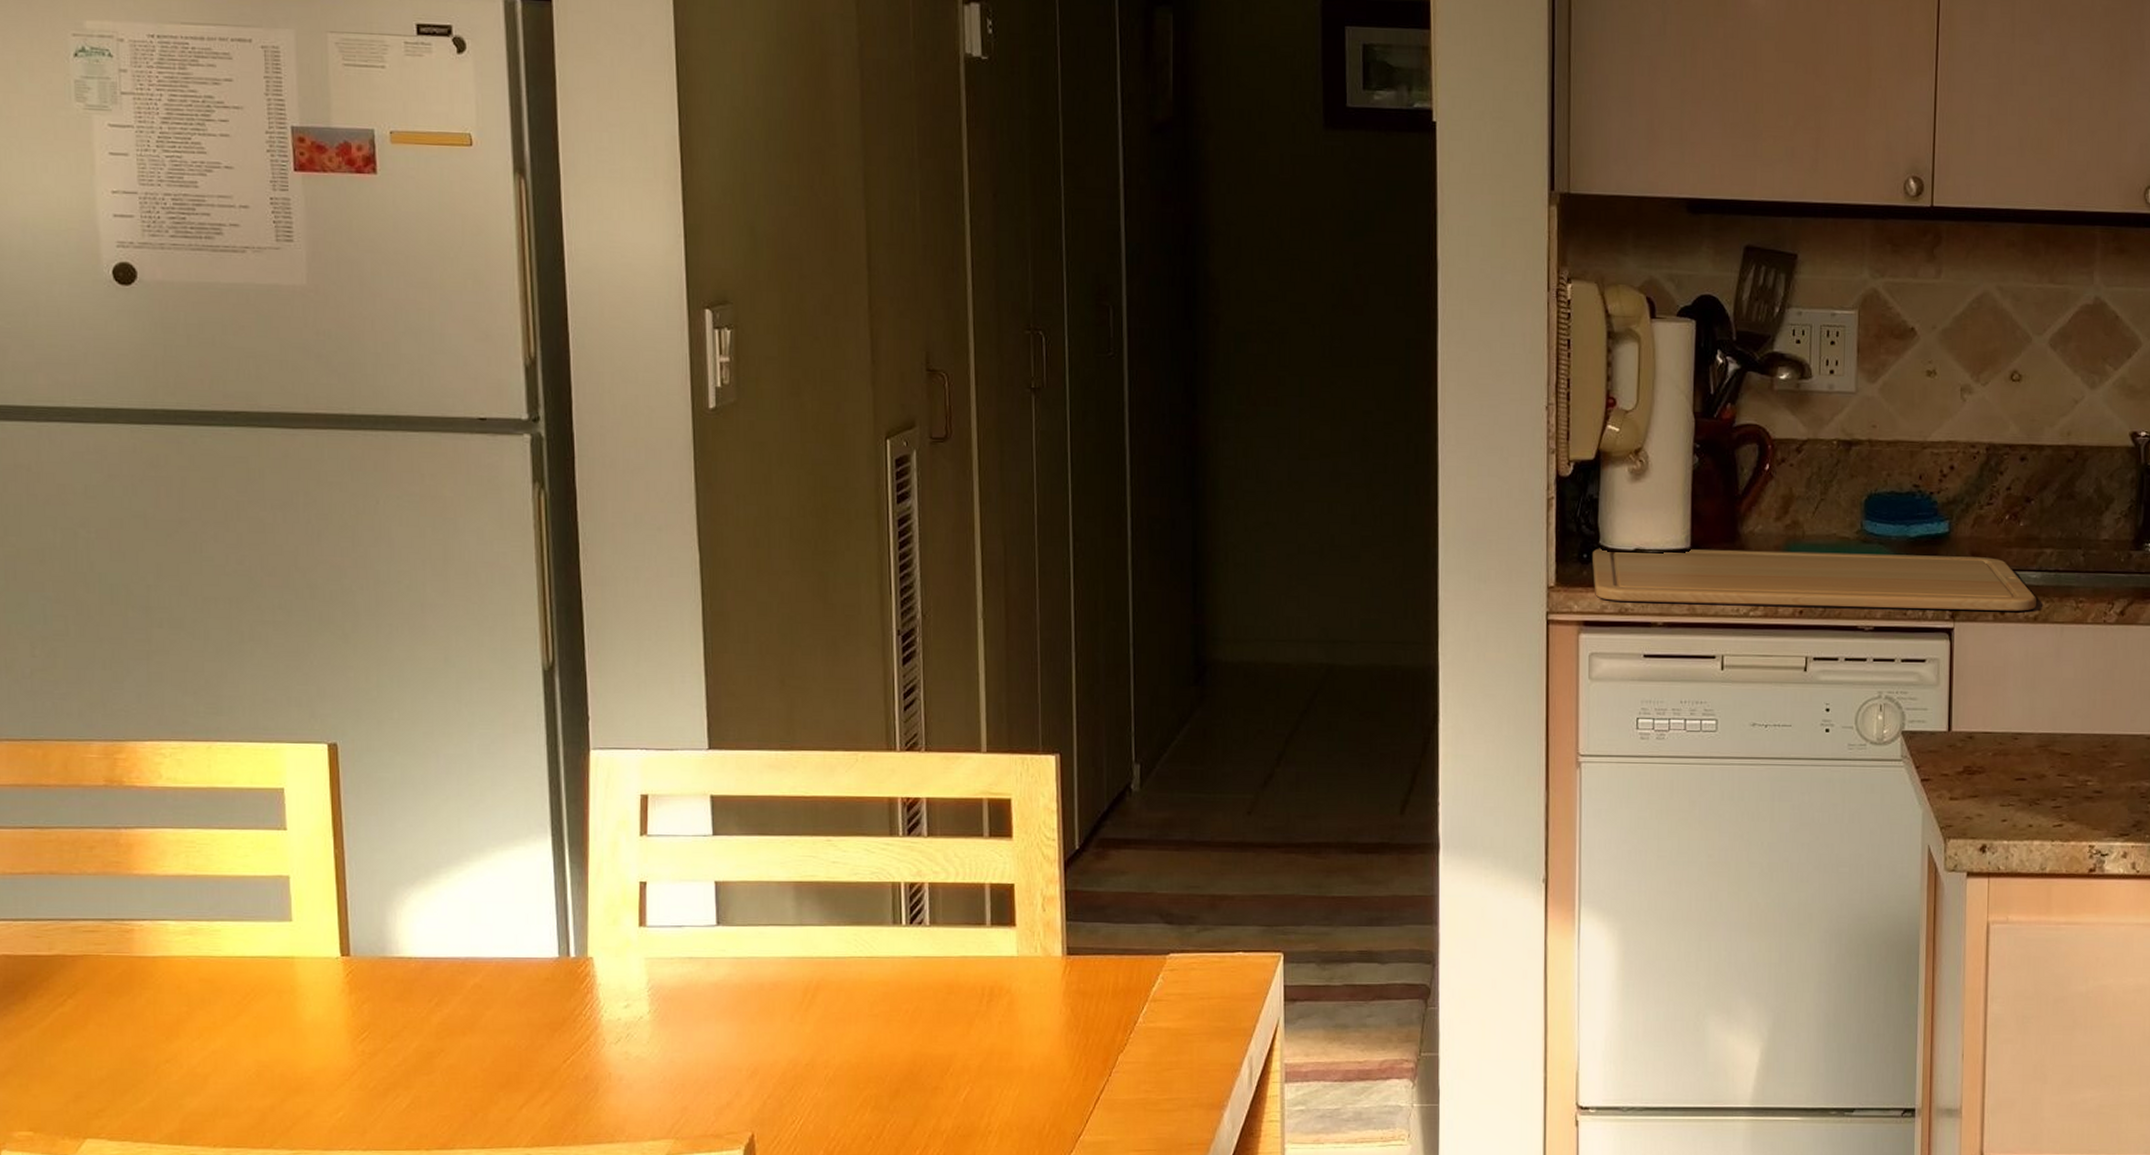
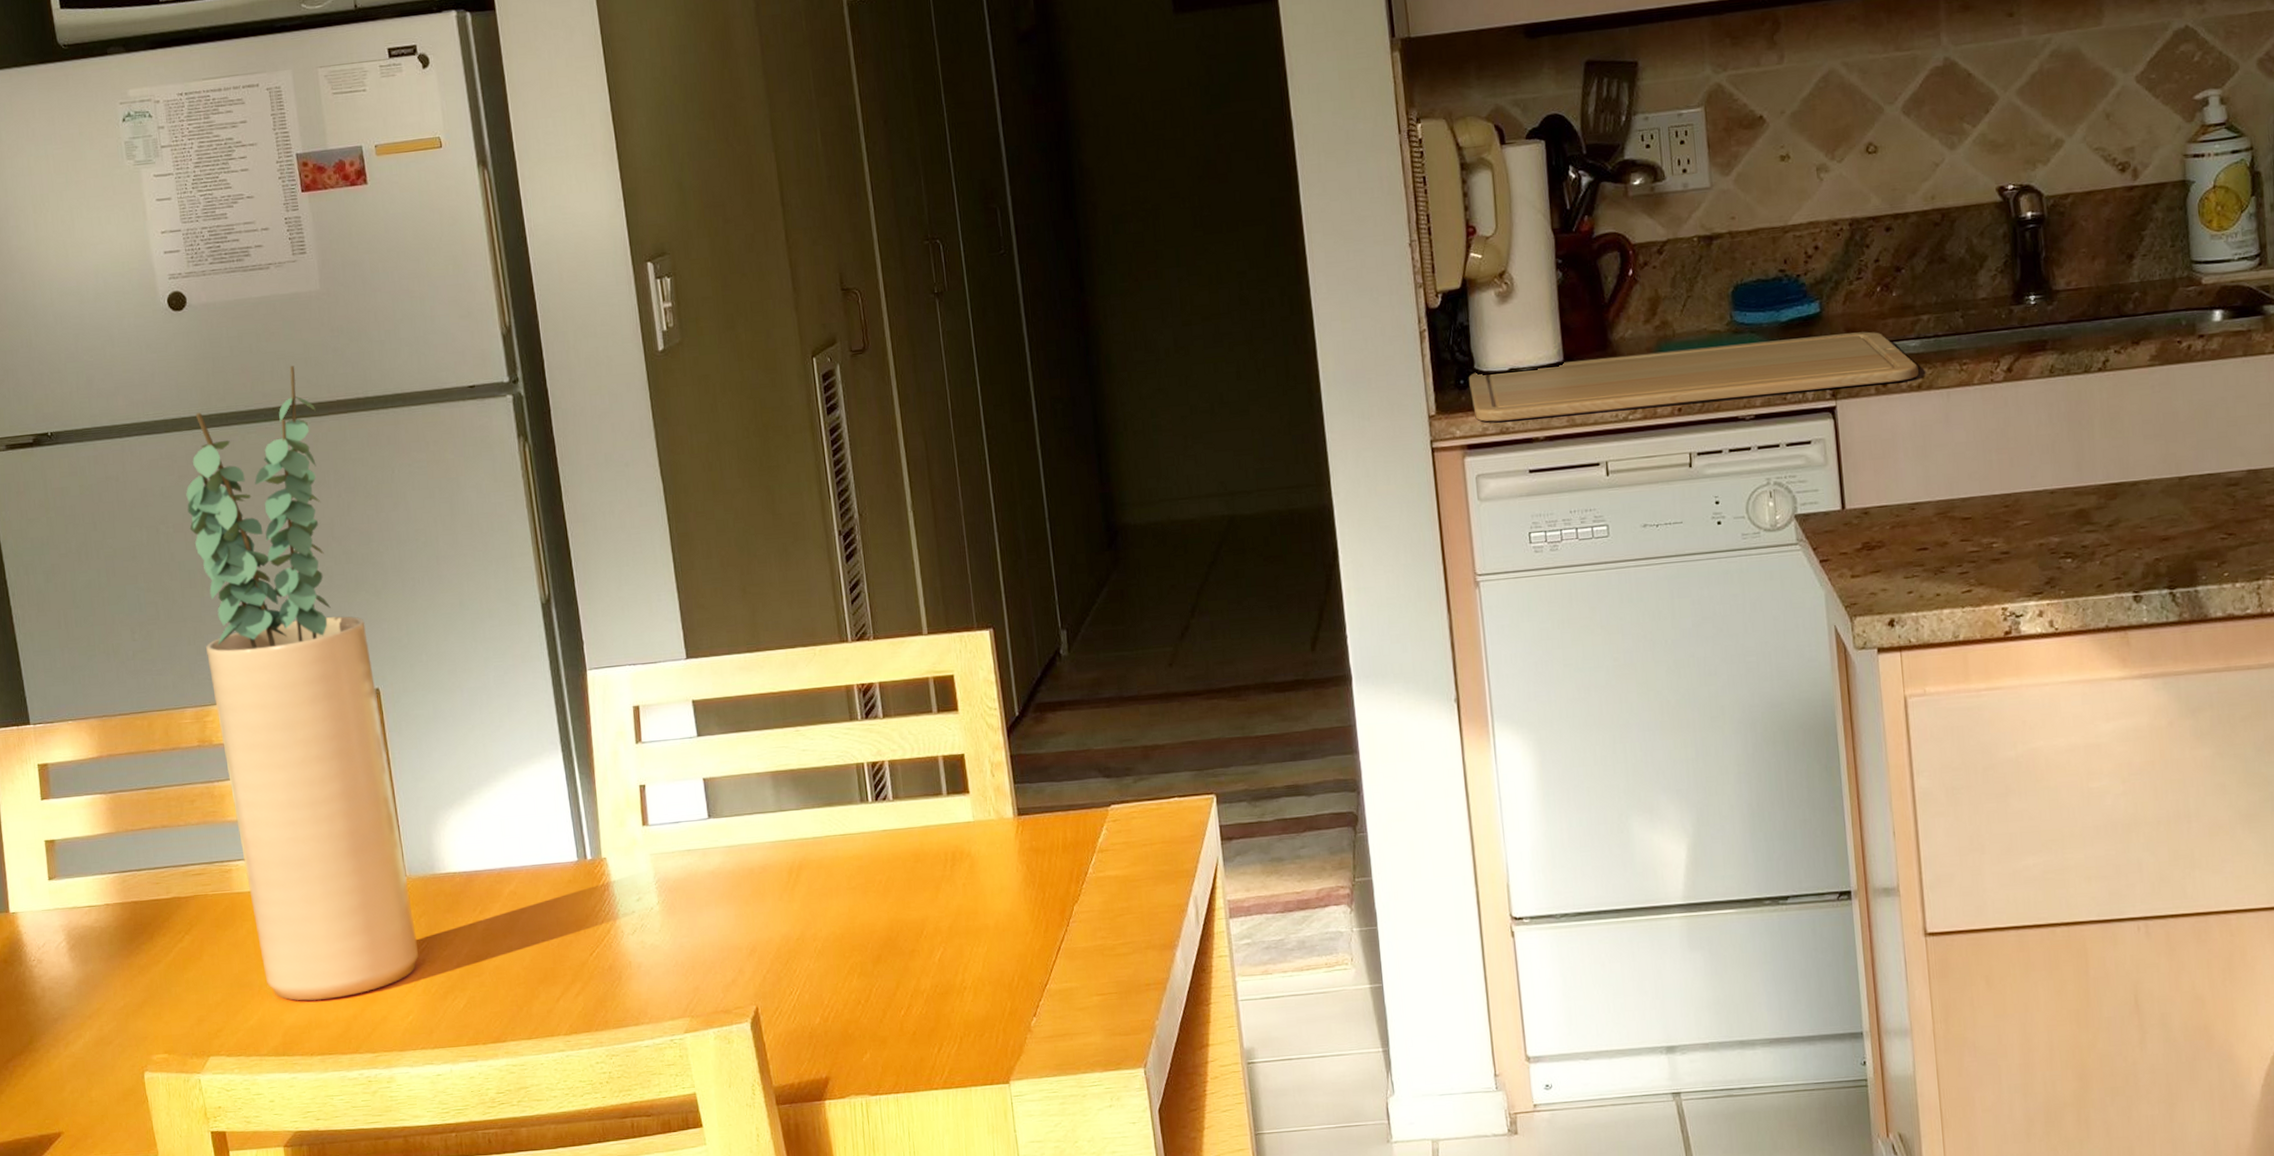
vase: none [115,367,358,1085] -> present [186,366,419,1001]

